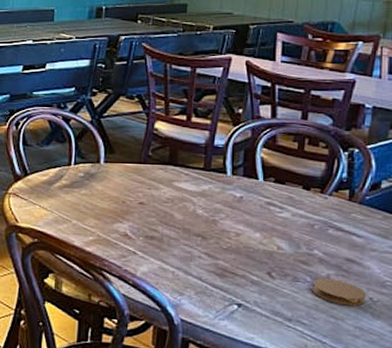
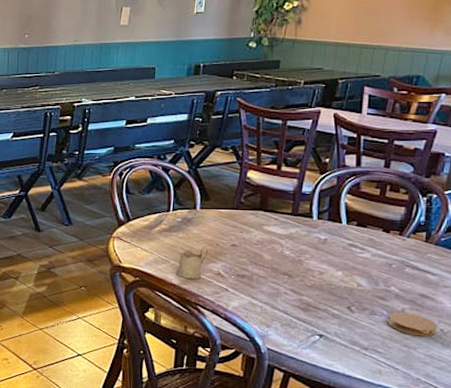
tea glass holder: none [78,205,114,241] -> present [176,247,209,279]

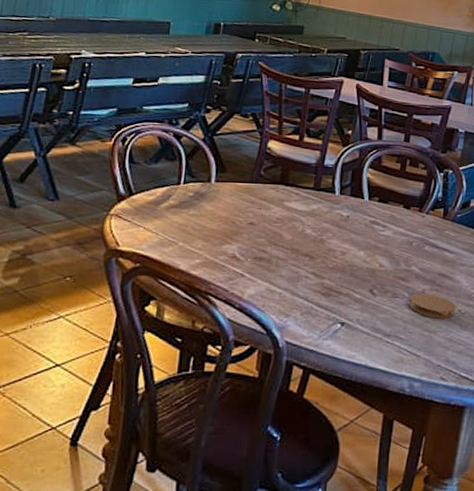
tea glass holder: present [176,247,209,279] -> none [185,226,223,263]

